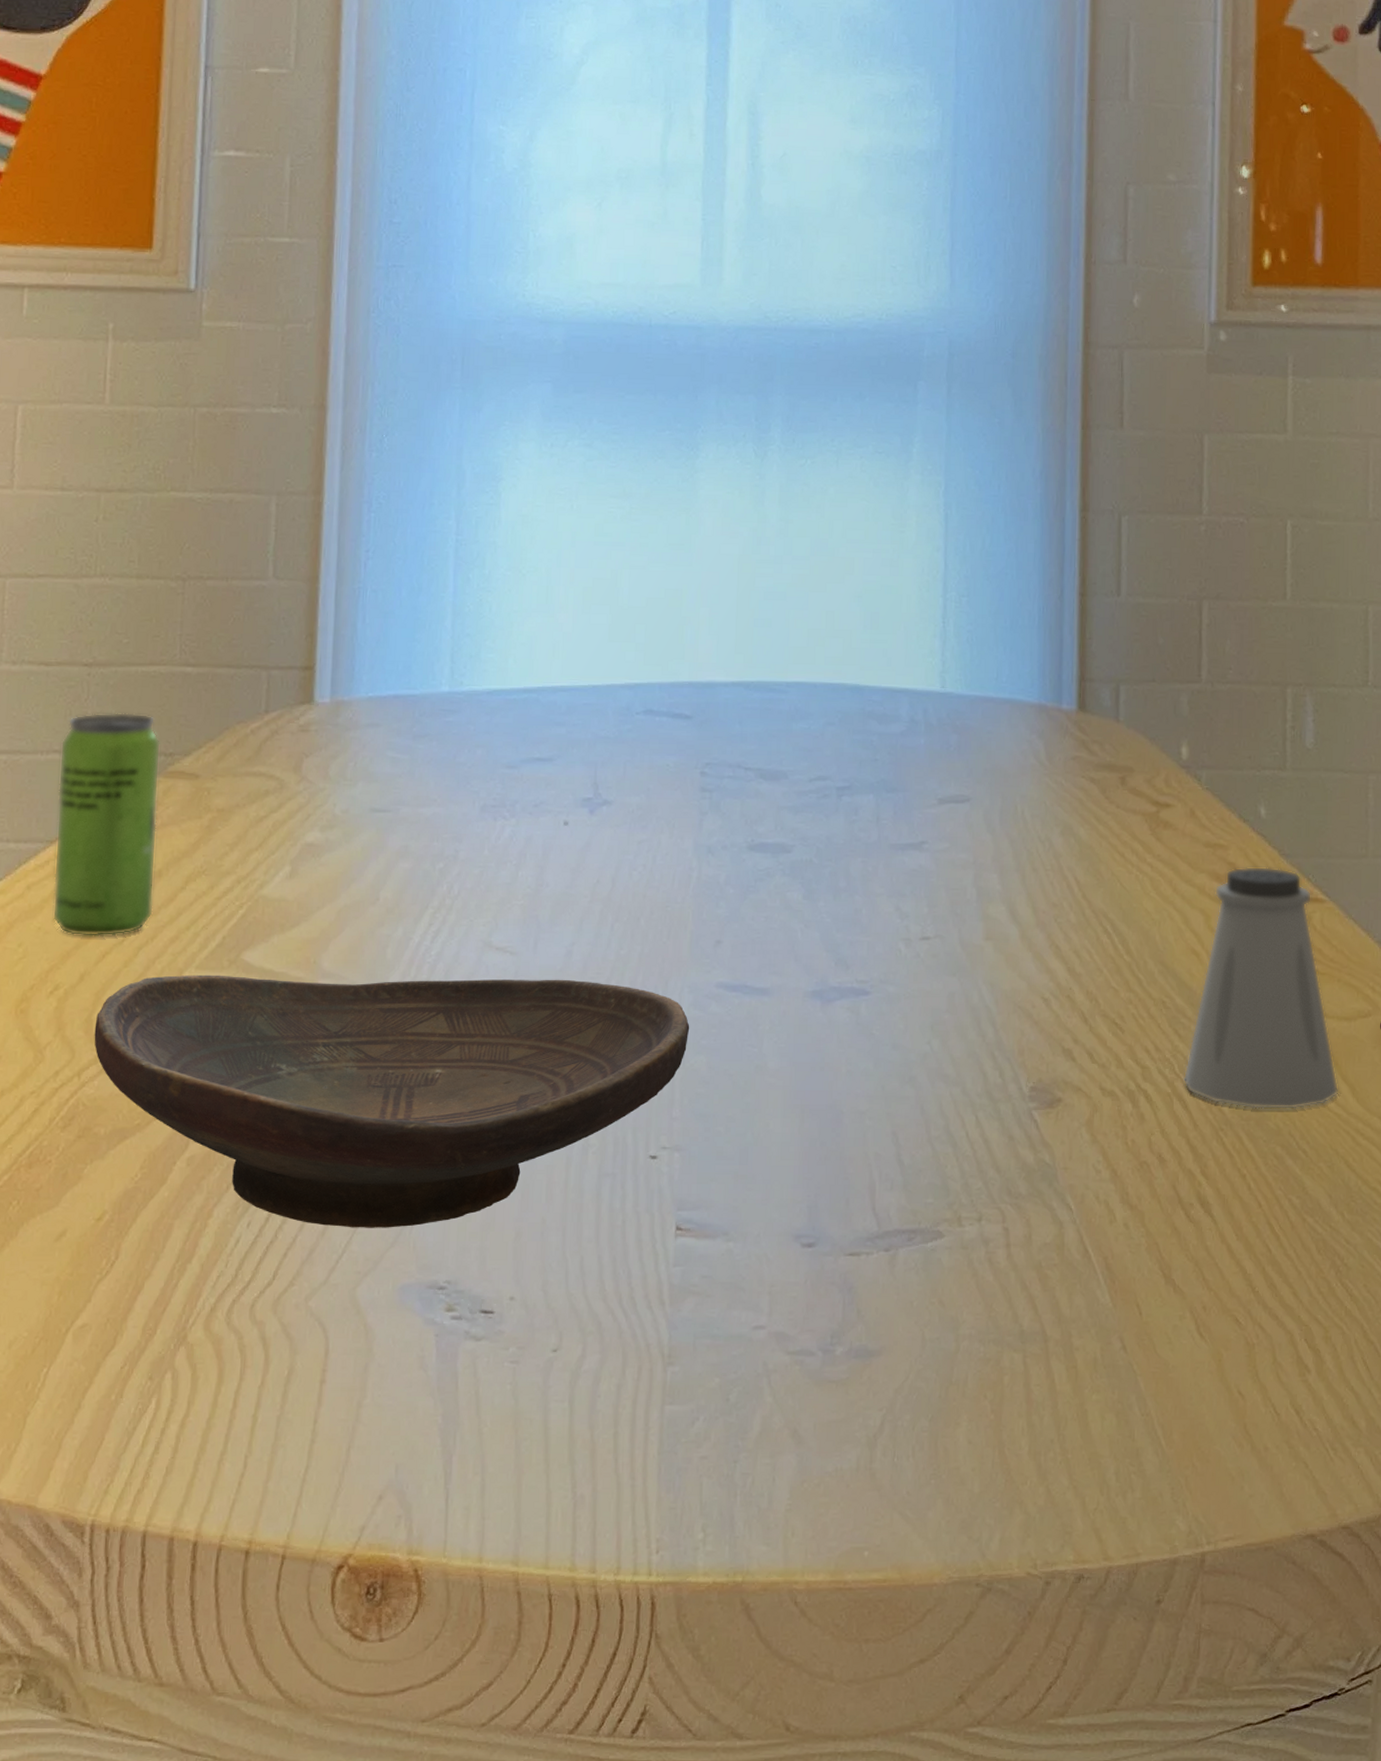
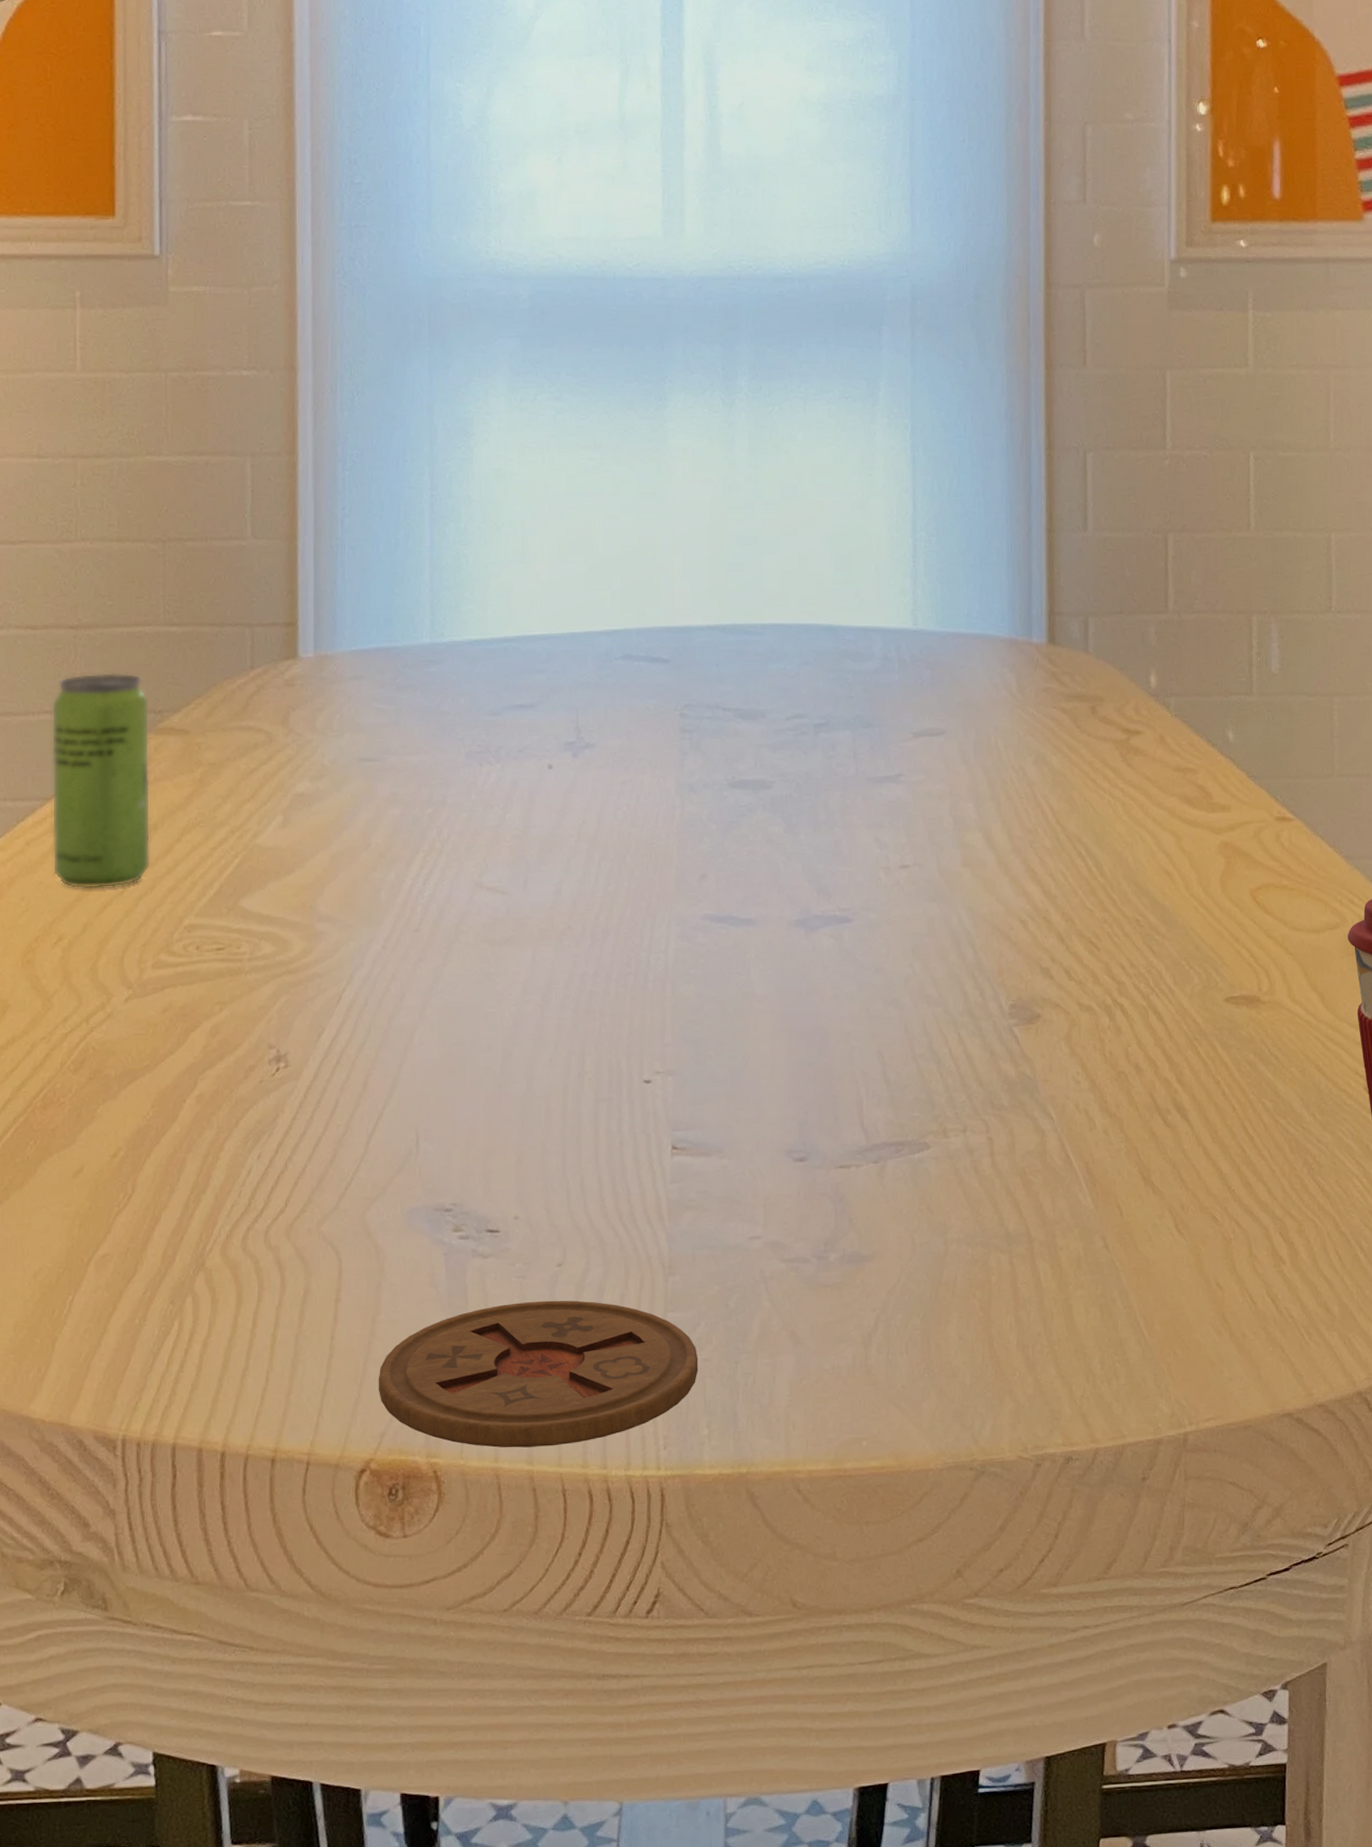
decorative bowl: present [94,974,690,1228] -> none [100,916,678,1157]
coaster: none [360,1388,696,1547] -> present [378,1300,699,1448]
saltshaker: present [1183,866,1339,1110] -> none [1158,788,1309,1020]

